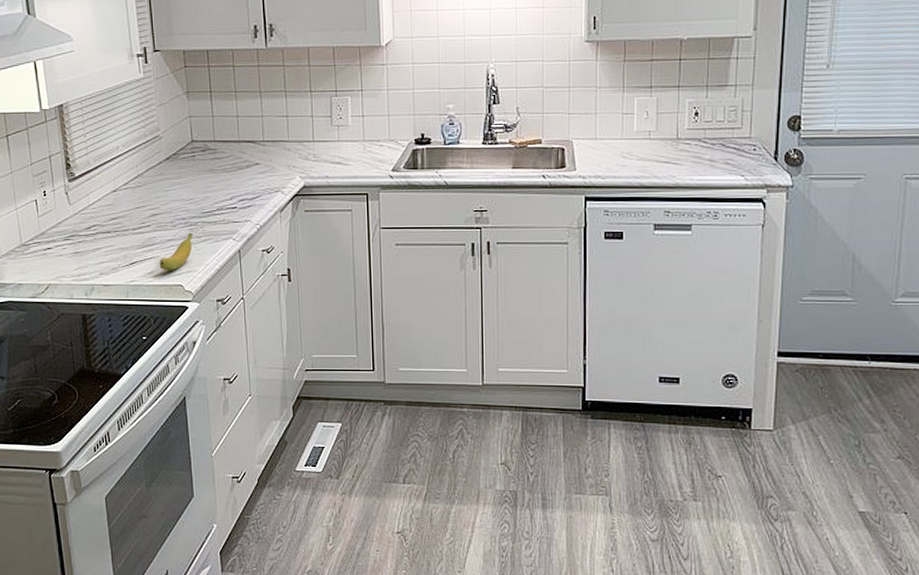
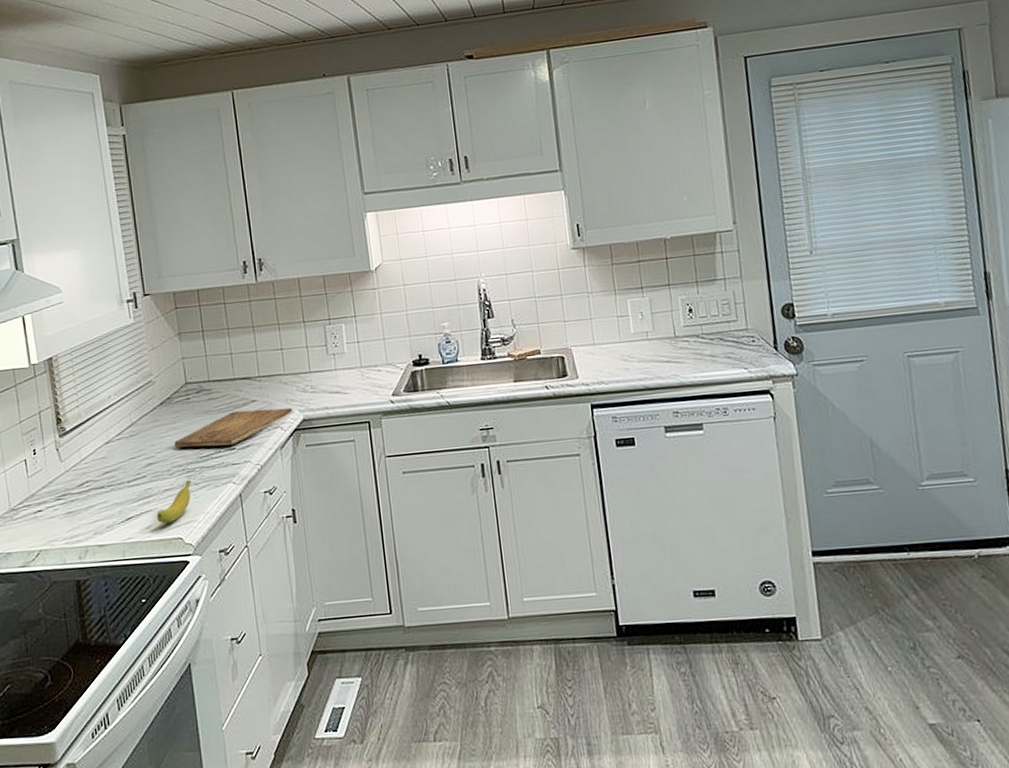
cutting board: none [178,172,294,205] -> present [174,407,293,448]

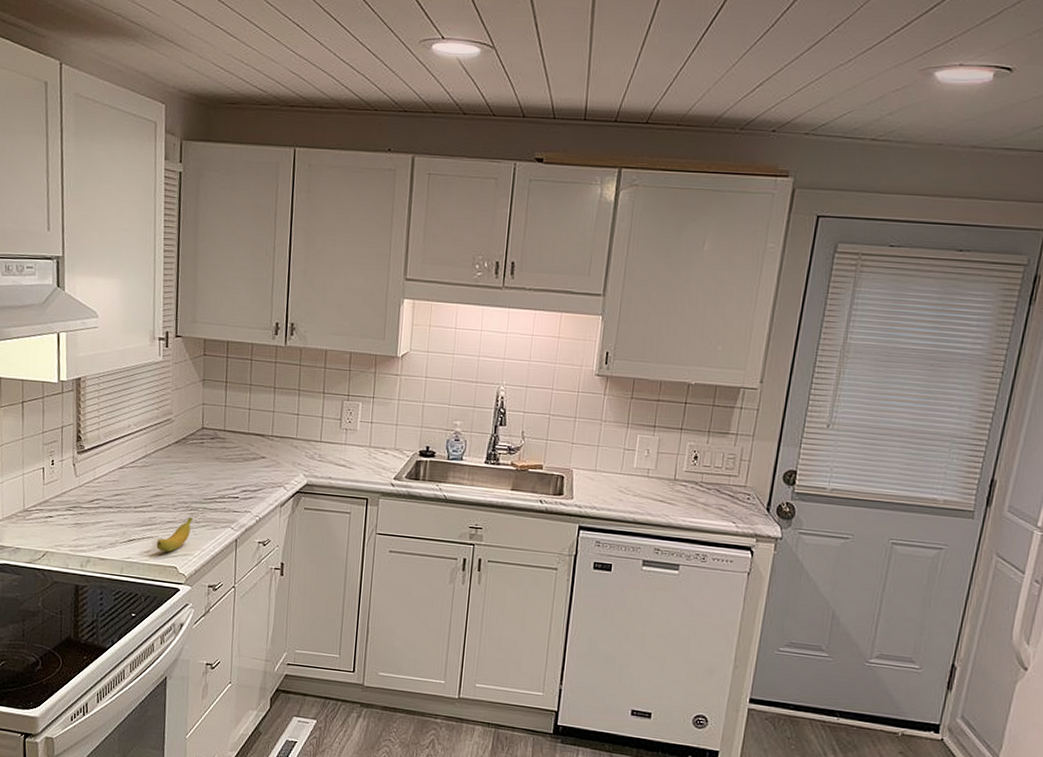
cutting board: present [174,407,293,448] -> none [183,463,298,494]

